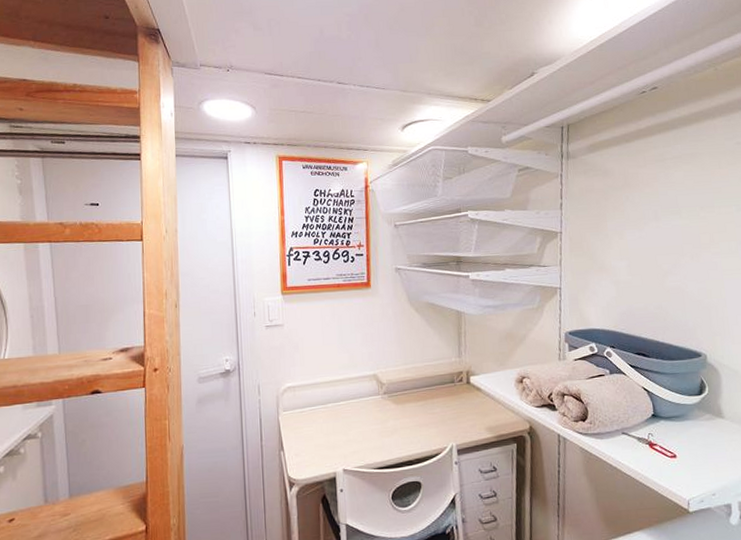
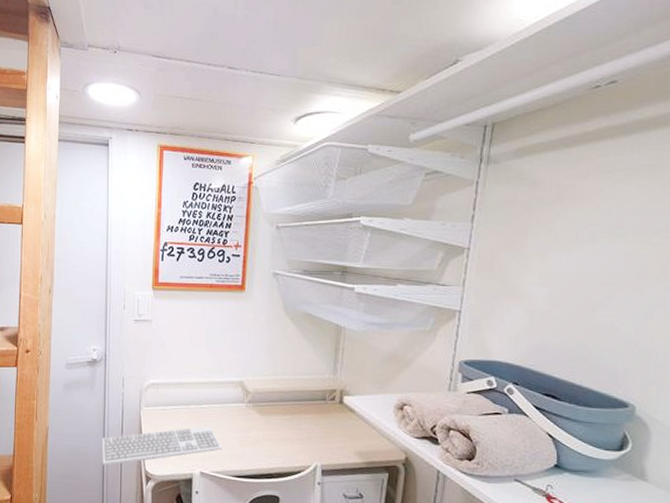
keyboard: none [240,422,363,478] -> present [101,426,222,466]

